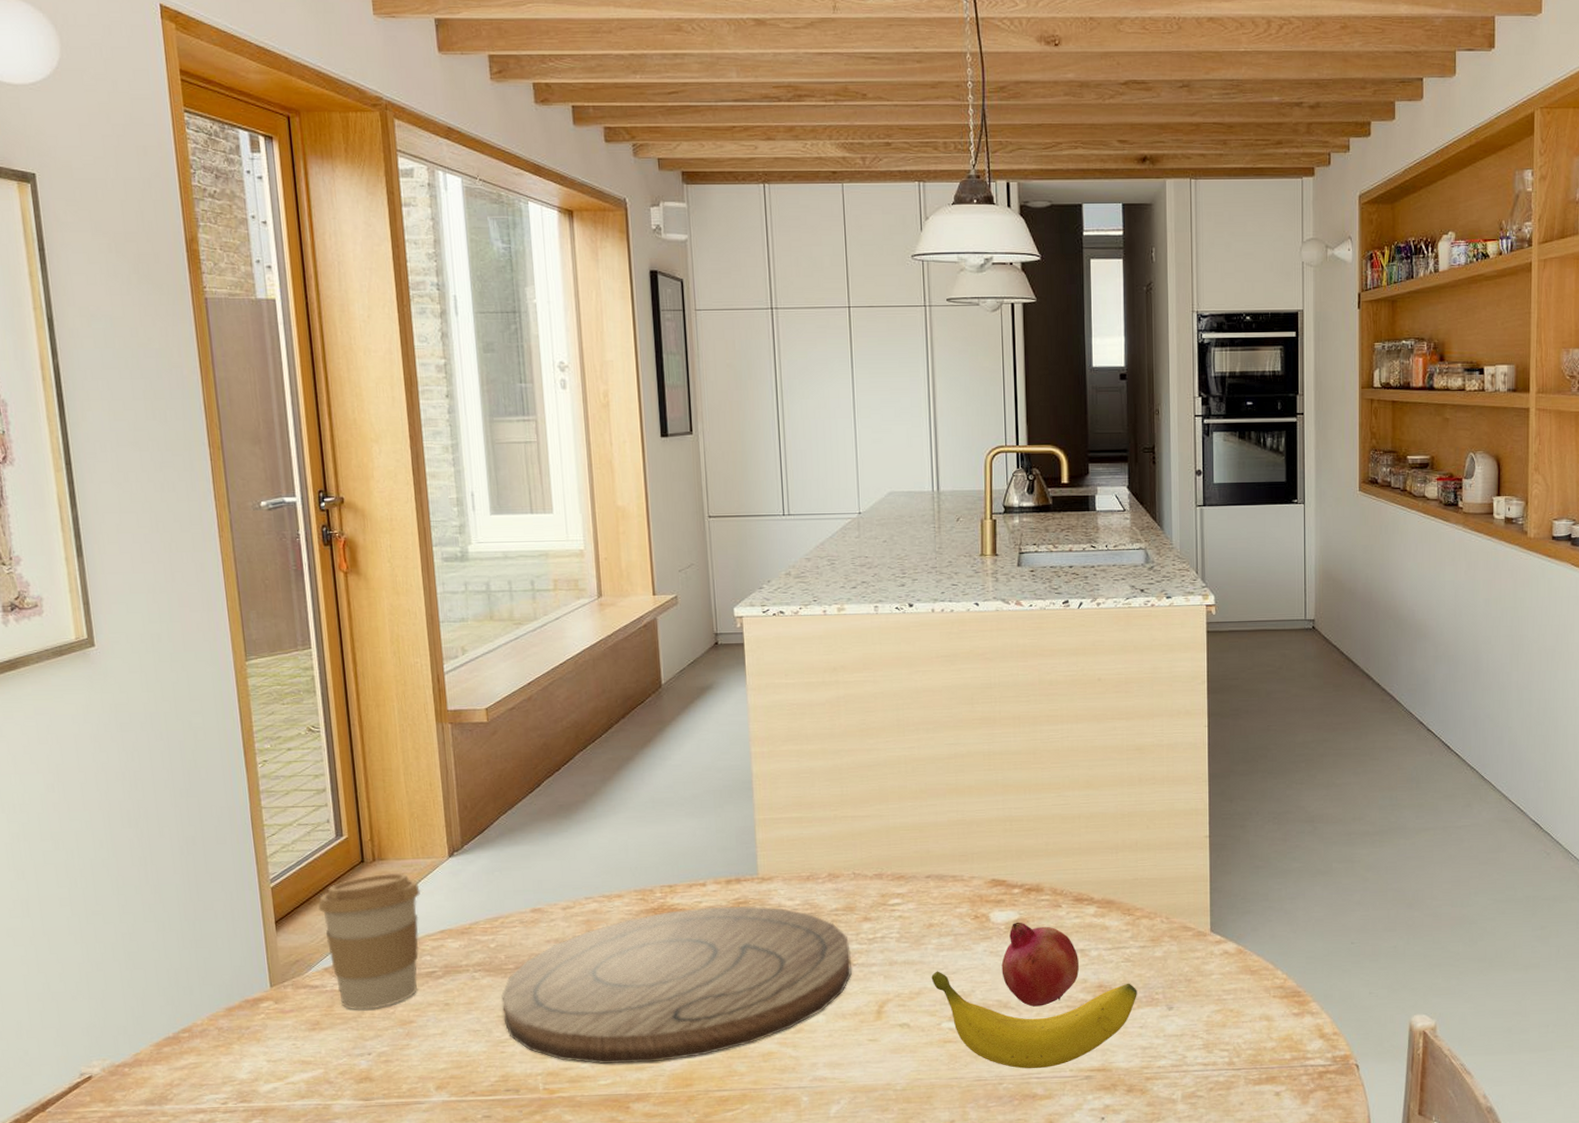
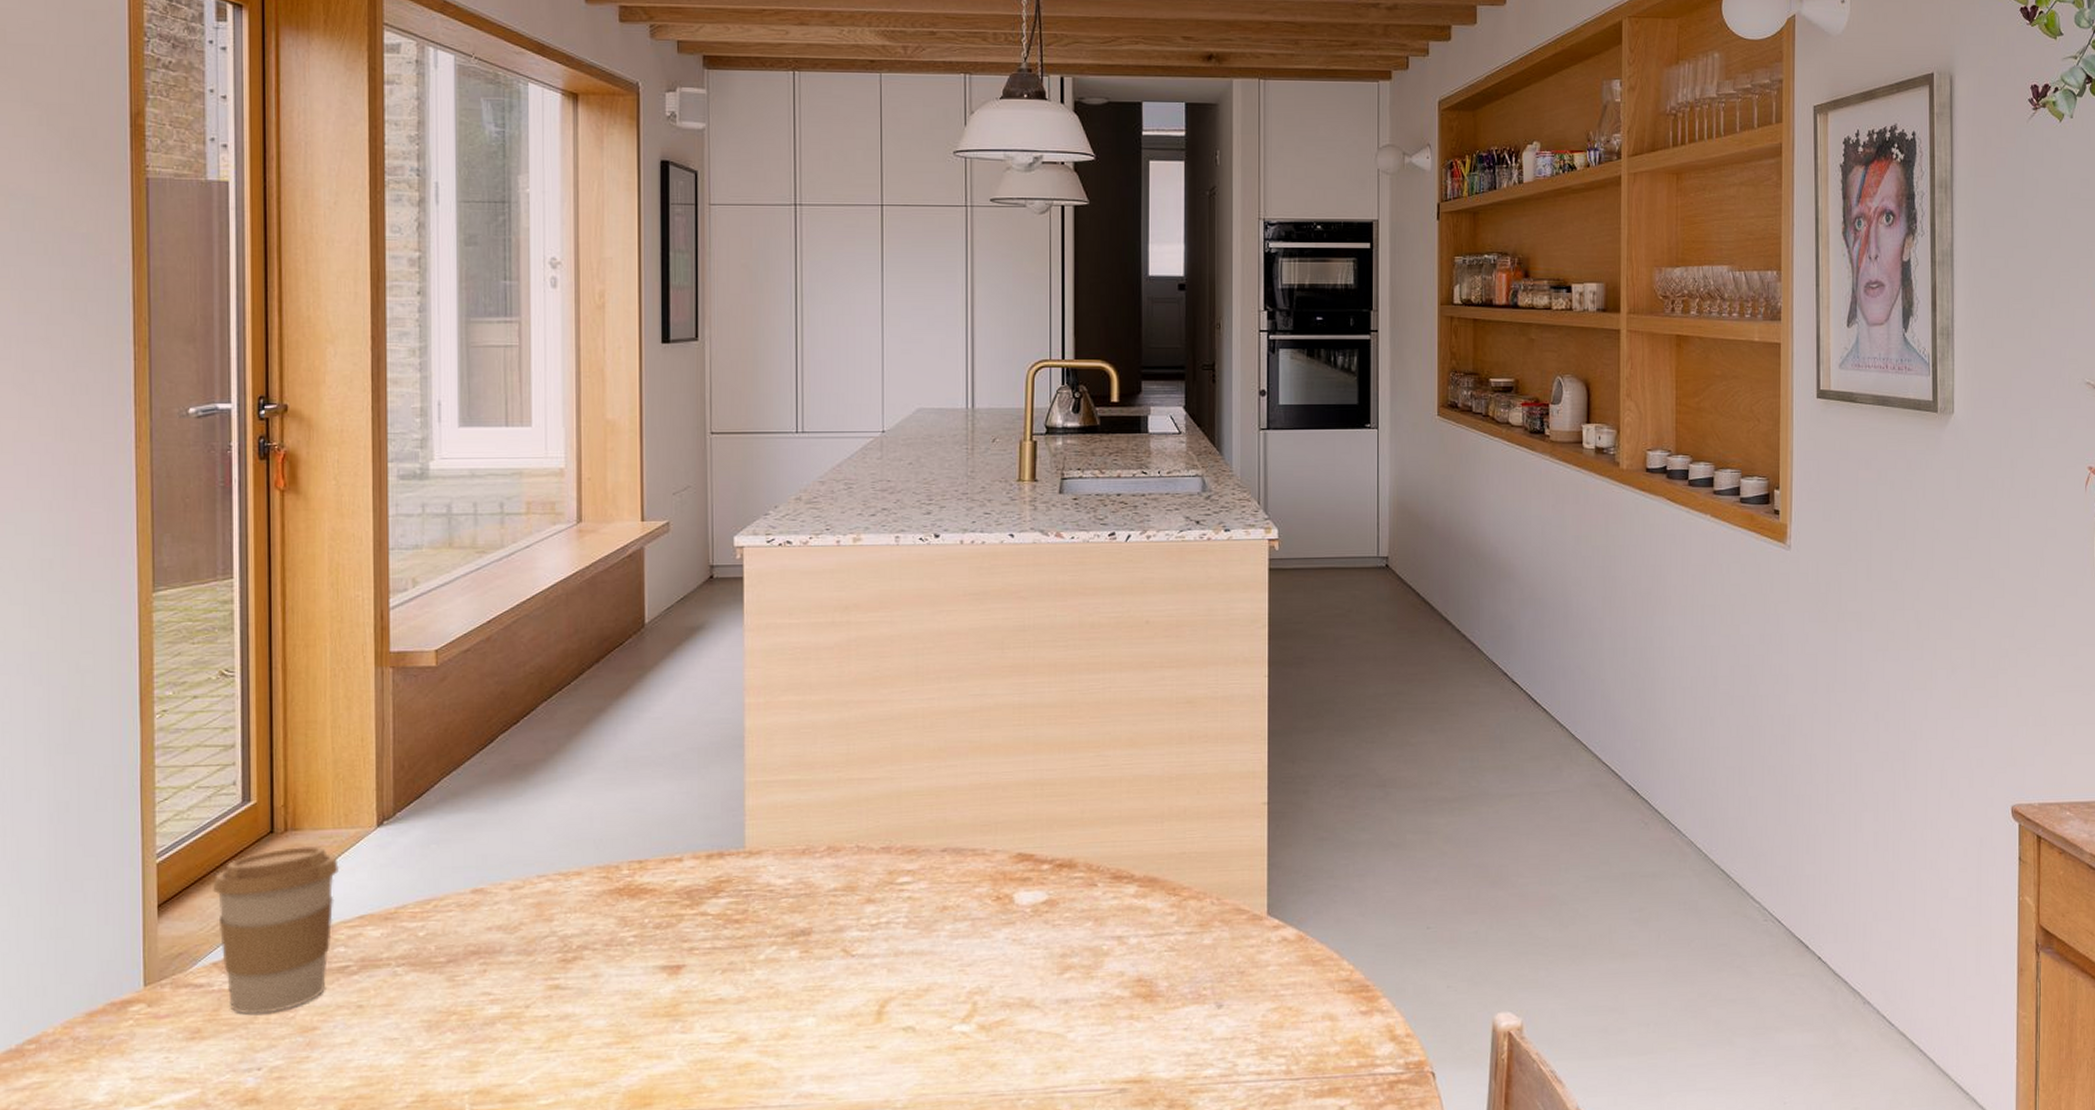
cutting board: present [501,905,852,1064] -> none [427,884,849,1079]
banana: present [931,971,1137,1069] -> none [943,963,1182,1081]
fruit: present [1001,922,1079,1007] -> none [1025,904,1115,1005]

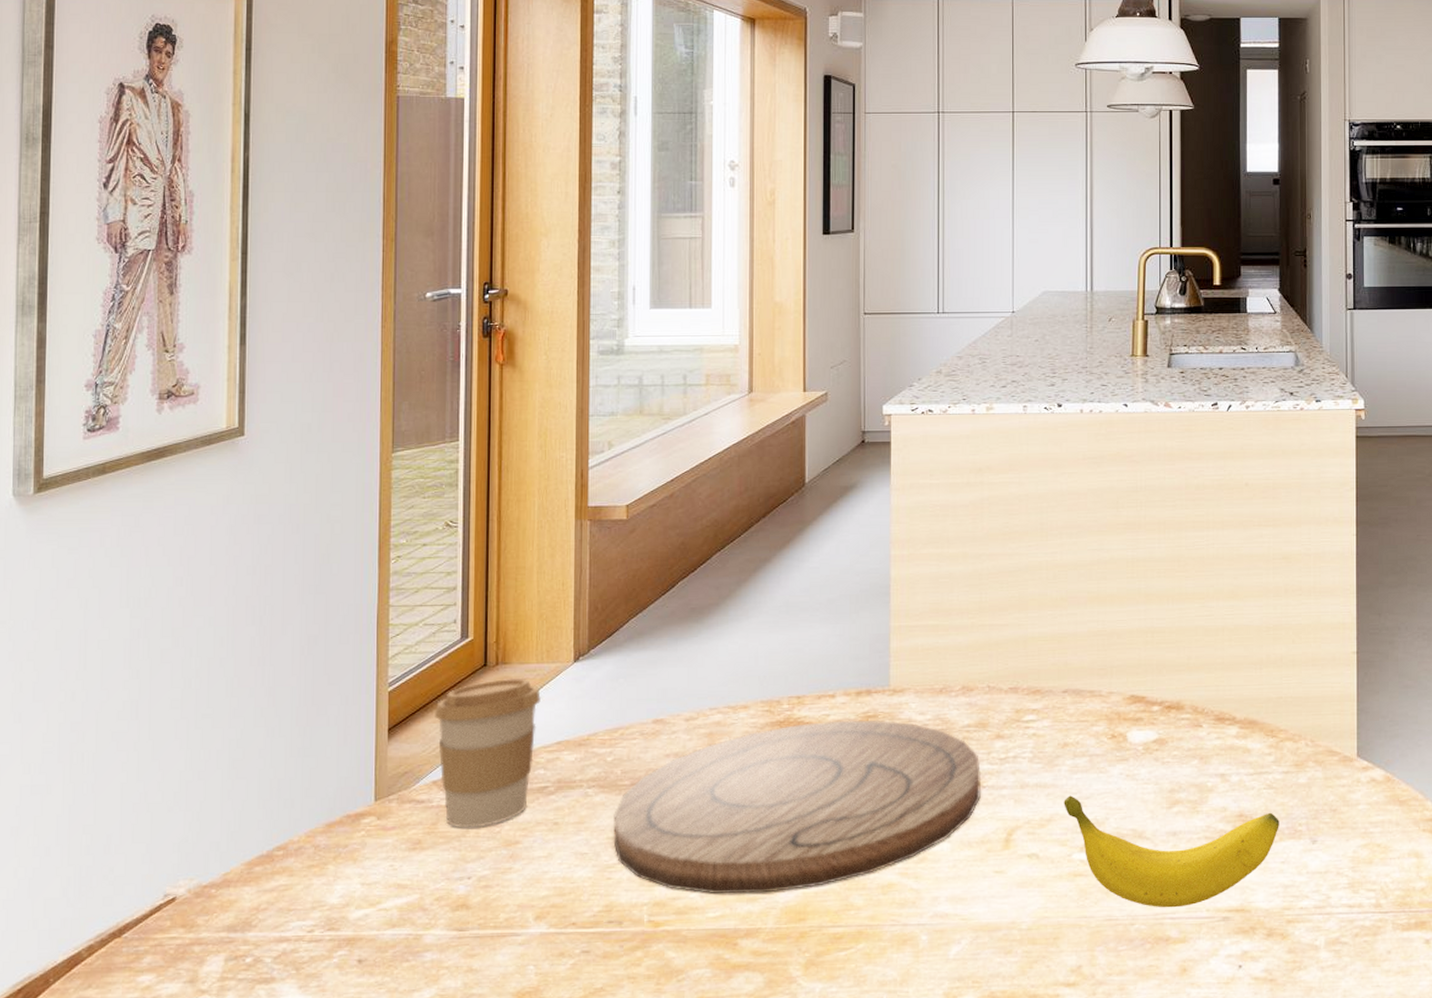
cutting board: none [427,884,849,1079] -> present [613,719,981,894]
banana: none [943,963,1182,1081] -> present [1064,795,1279,908]

